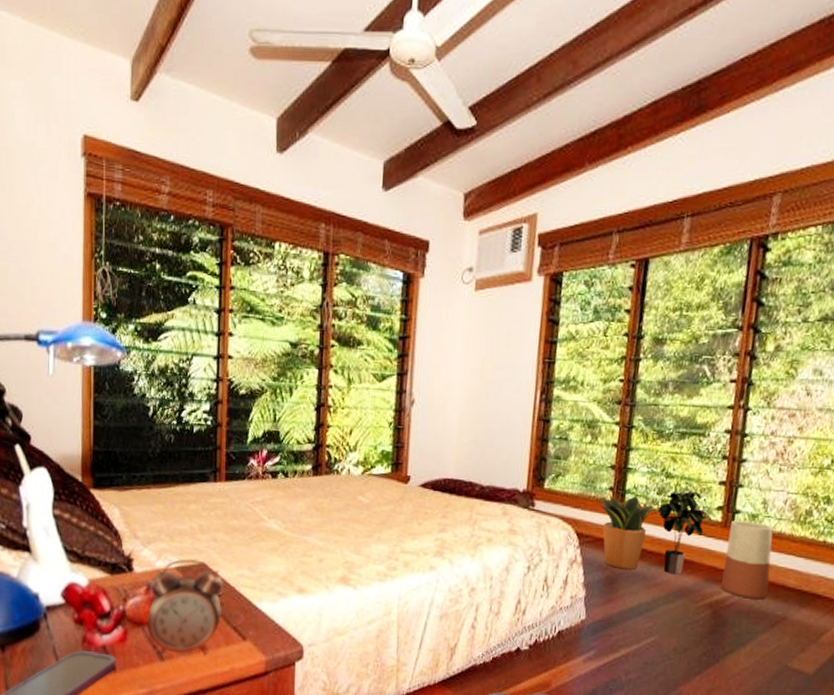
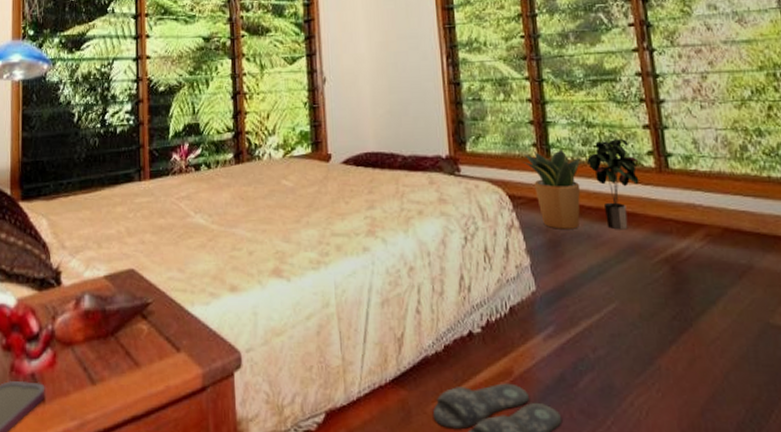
alarm clock: present [147,558,223,658] -> none [76,264,154,381]
vase: present [721,520,773,600] -> none [666,163,726,249]

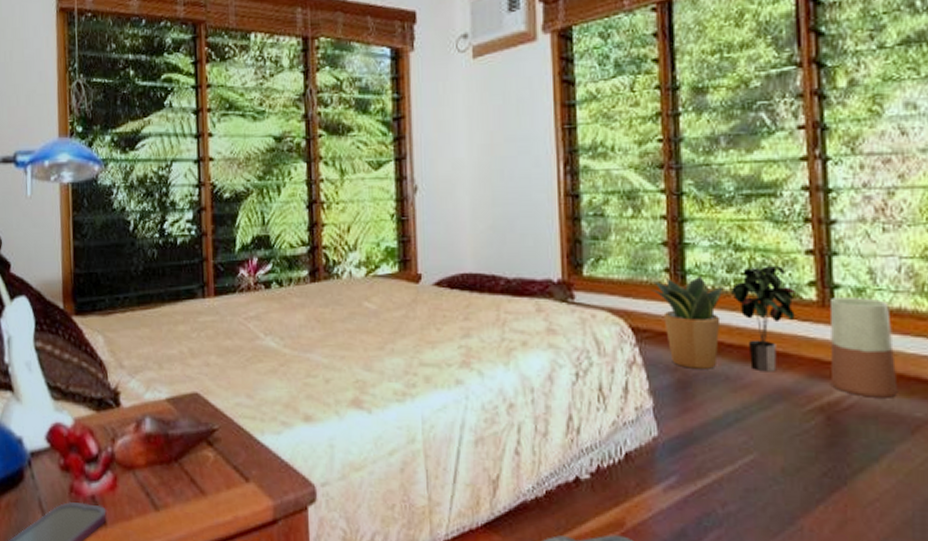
vase: none [666,163,726,249] -> present [831,297,899,398]

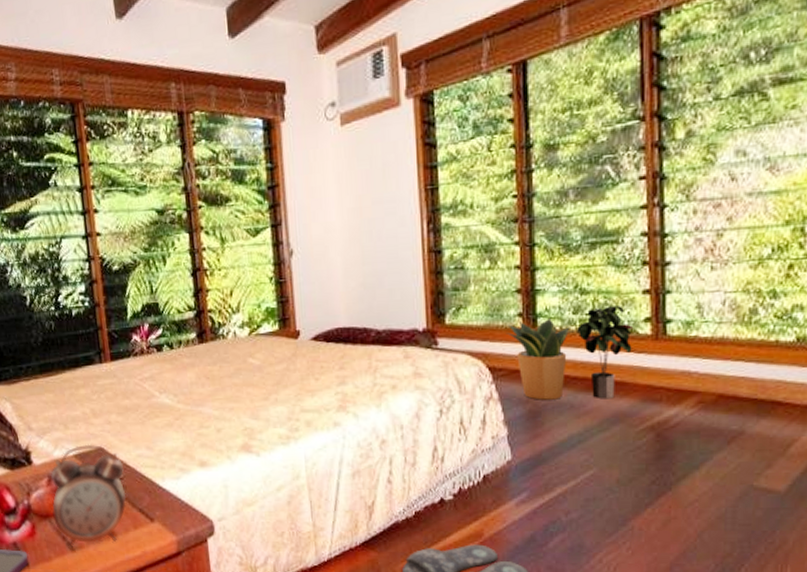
alarm clock: none [138,387,221,507] -> present [51,444,127,548]
vase: present [831,297,899,398] -> none [662,329,718,416]

